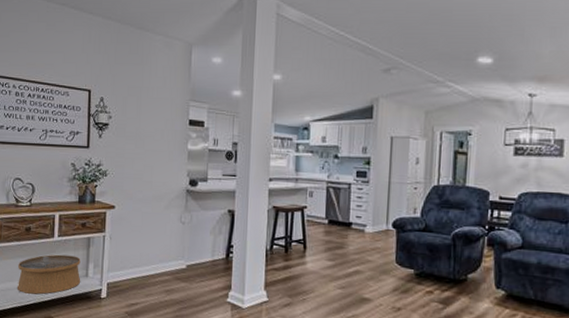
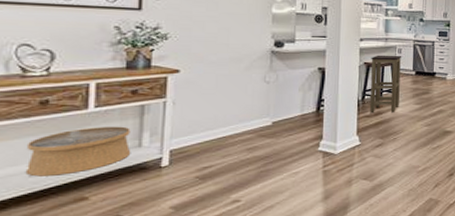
bar stool: none [278,198,314,268] -> present [370,55,402,113]

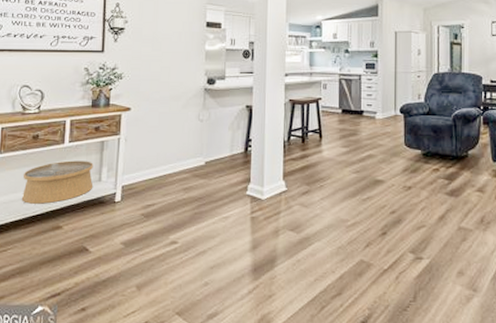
bar stool: present [370,55,402,113] -> none [296,91,328,156]

